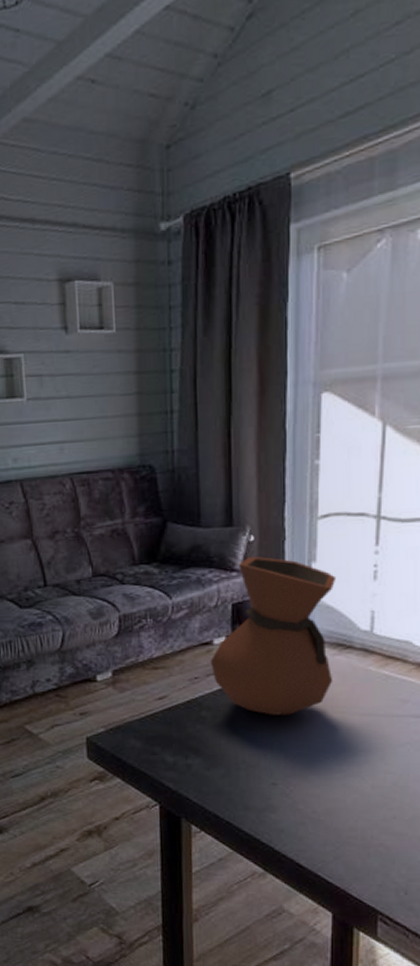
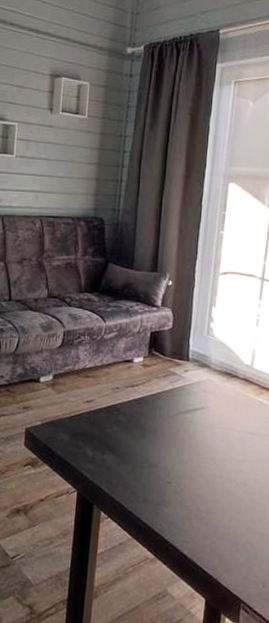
vase: present [210,556,337,715] -> none [129,296,230,426]

